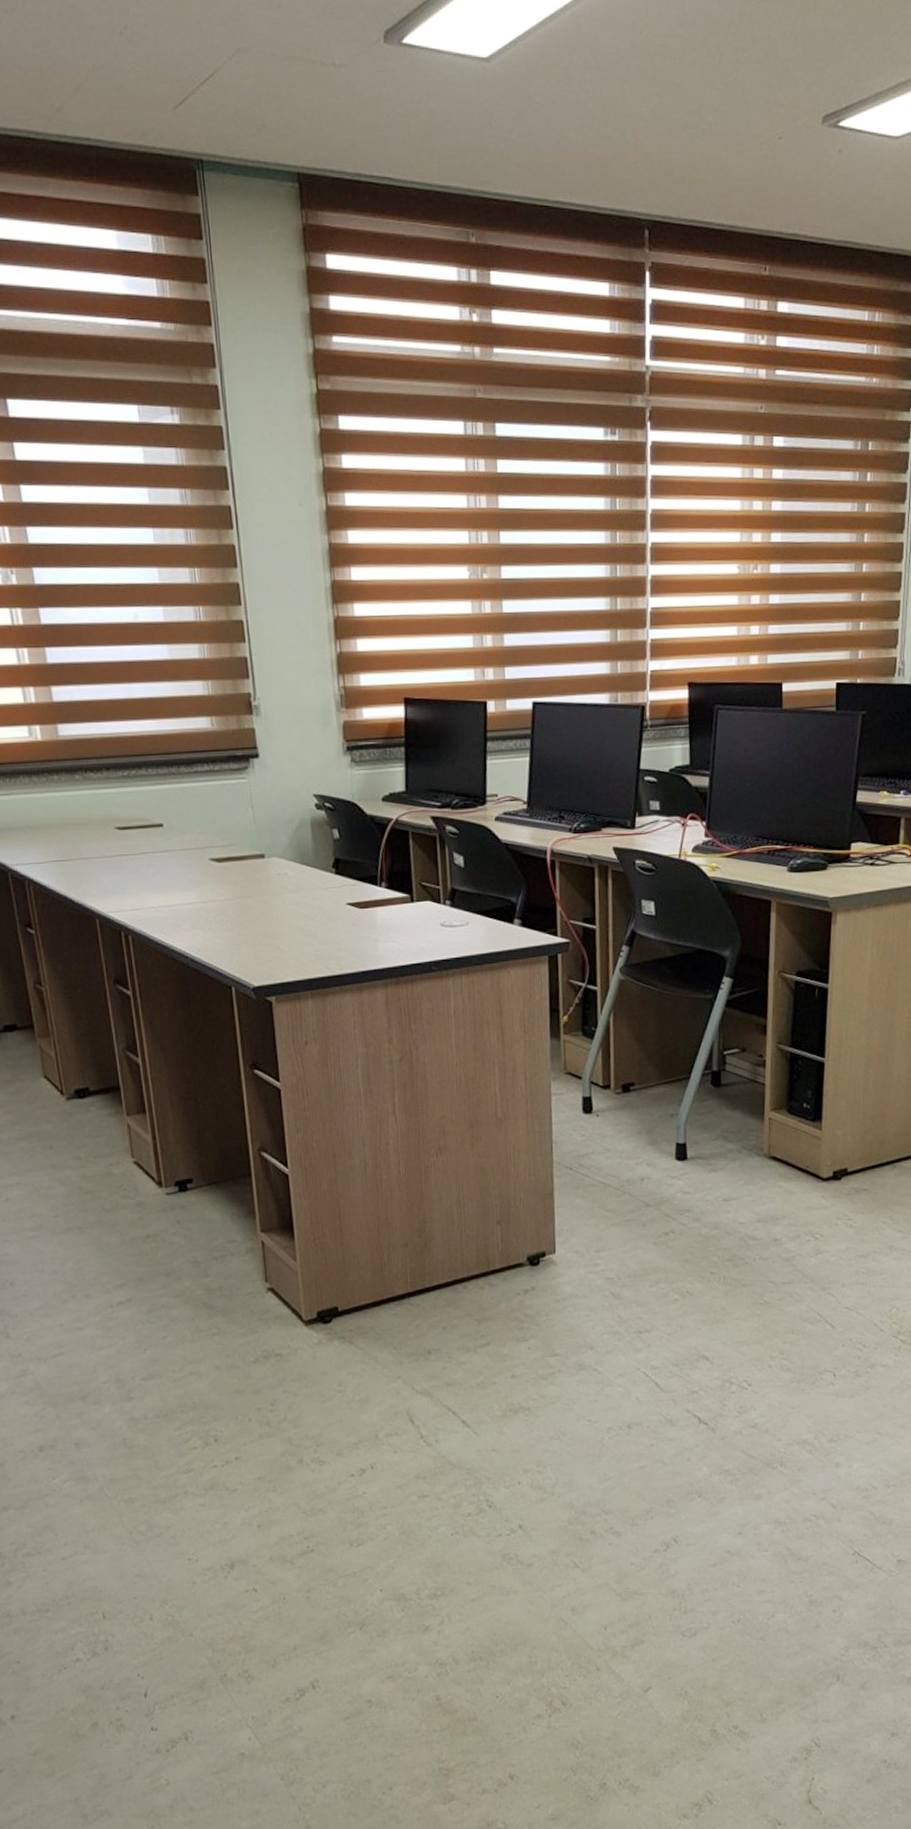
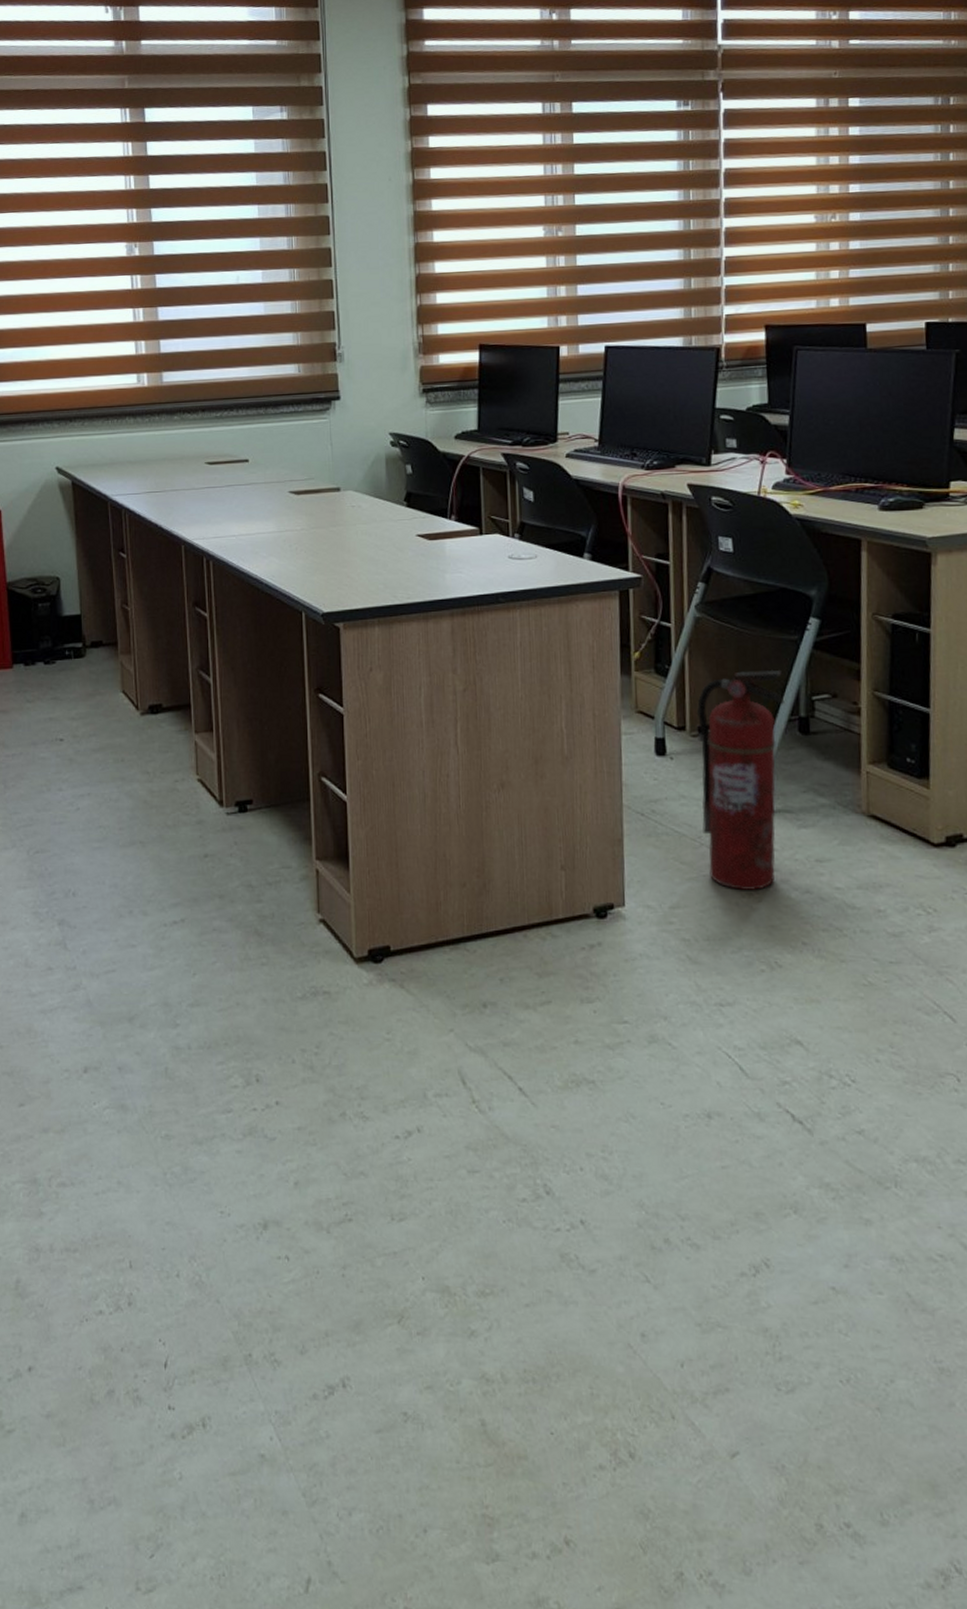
fire extinguisher: none [620,1027,700,1231] -> present [696,669,785,890]

